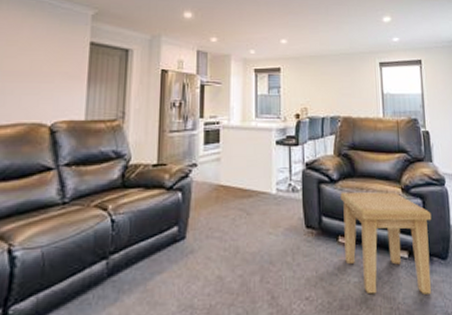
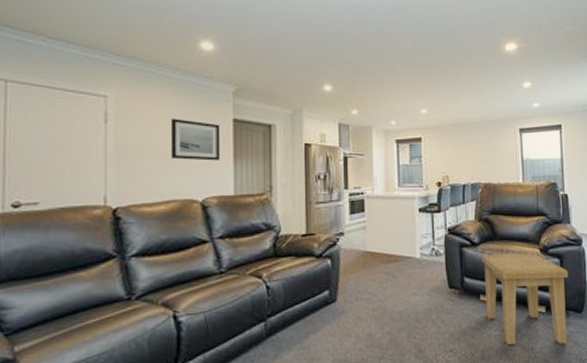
wall art: none [23,39,77,84] -> present [172,119,221,161]

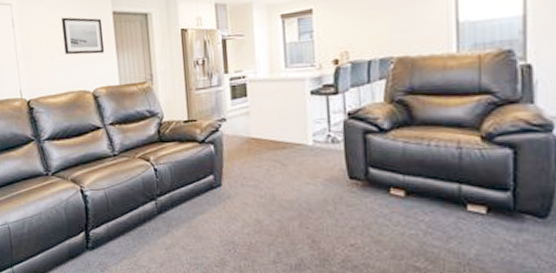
side table: present [481,252,569,345] -> none [392,141,527,253]

